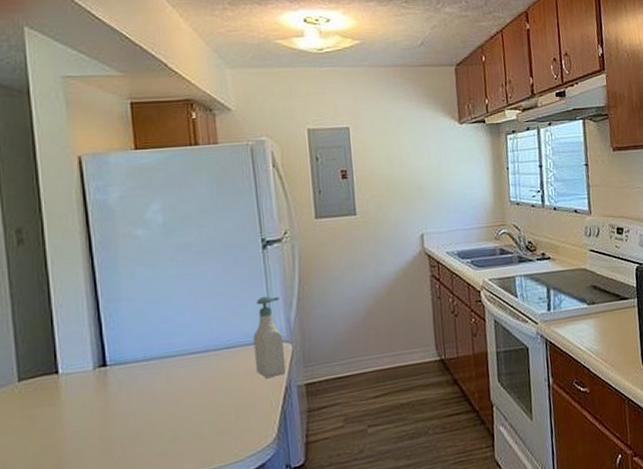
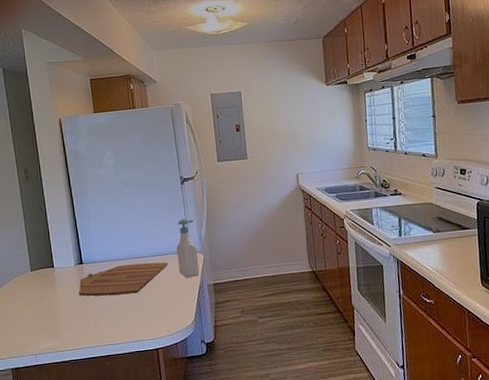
cutting board: none [98,357,241,414] -> present [79,262,169,296]

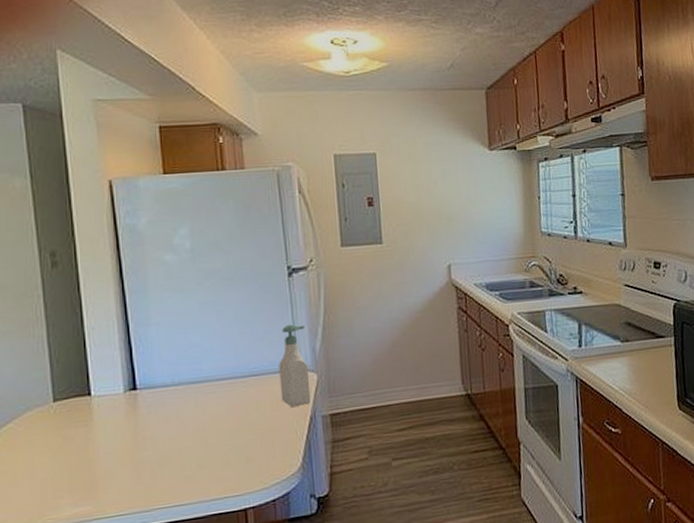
cutting board: present [79,262,169,296] -> none [128,385,266,437]

